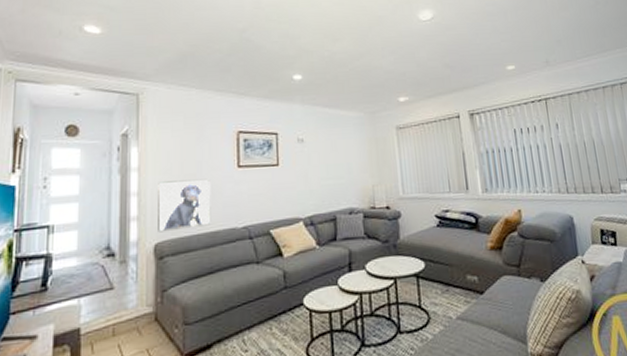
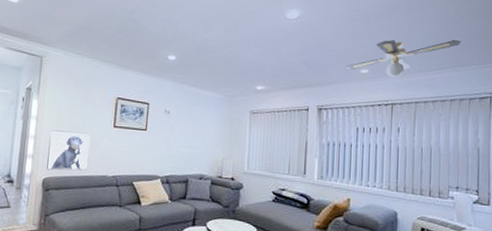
ceiling fan: none [492,25,601,71] -> present [347,40,461,78]

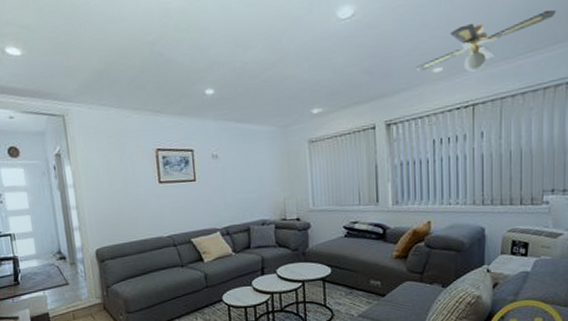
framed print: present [47,130,91,171] -> none [92,194,141,240]

